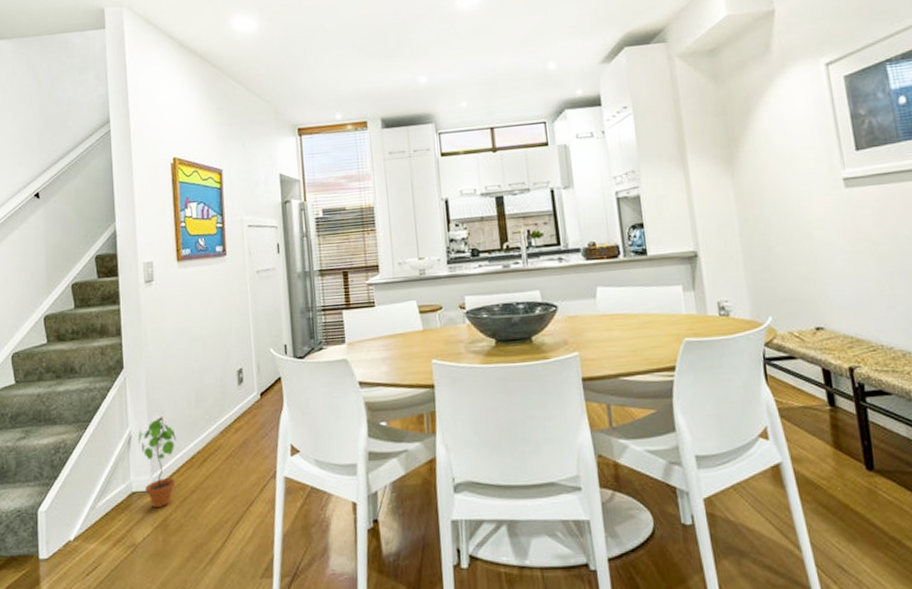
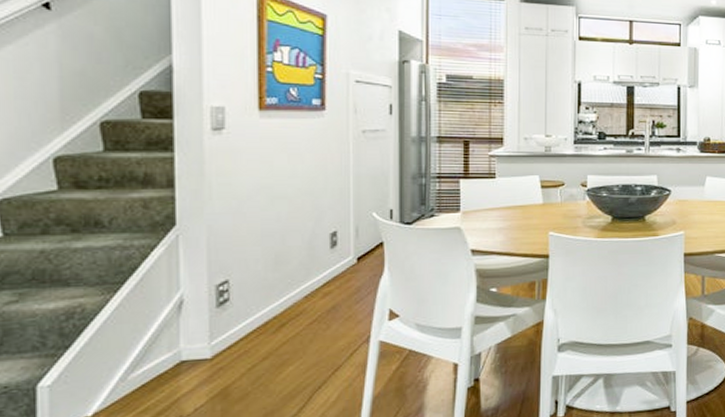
potted plant: present [138,420,176,509] -> none [192,283,246,377]

